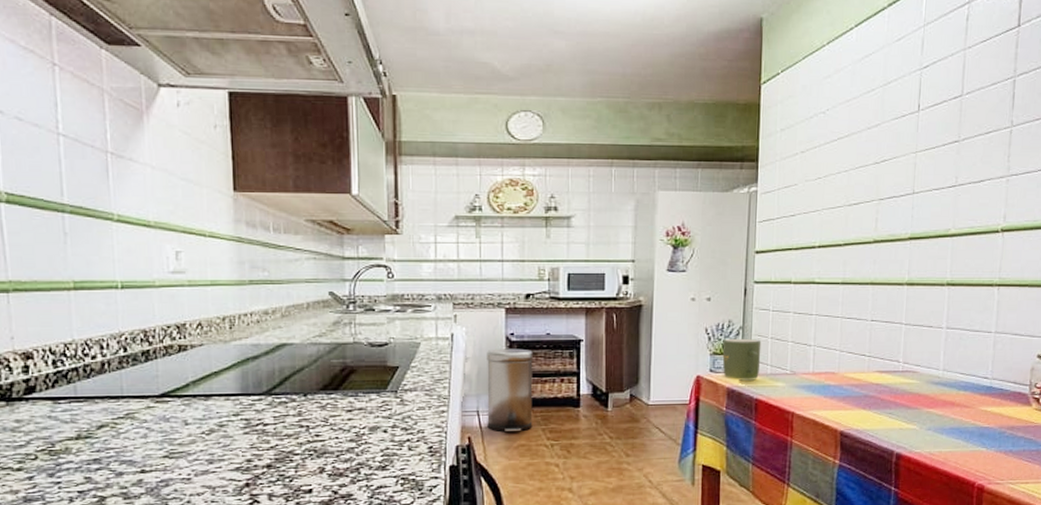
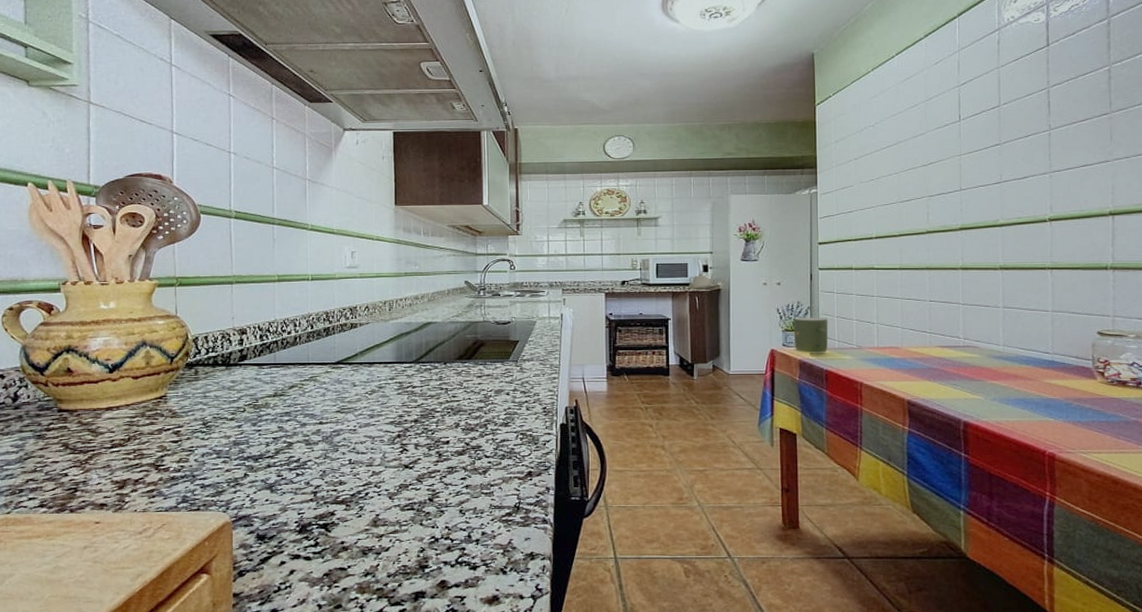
pedal bin: present [487,348,533,433] -> none [590,326,629,396]
teapot: none [605,284,637,306] -> present [688,272,715,290]

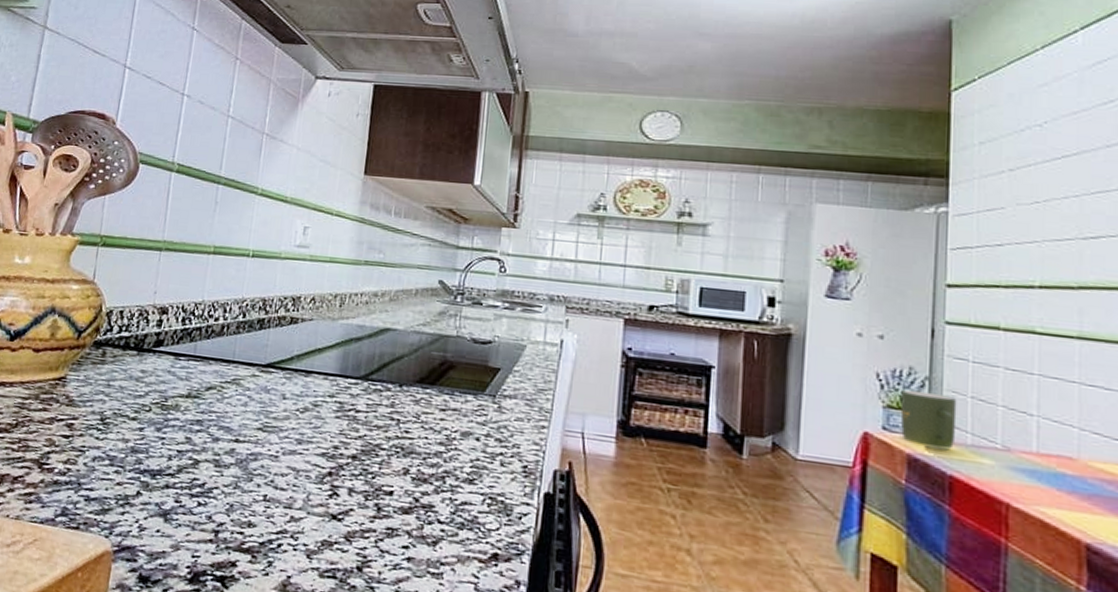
teapot: present [688,272,715,290] -> none [745,307,786,332]

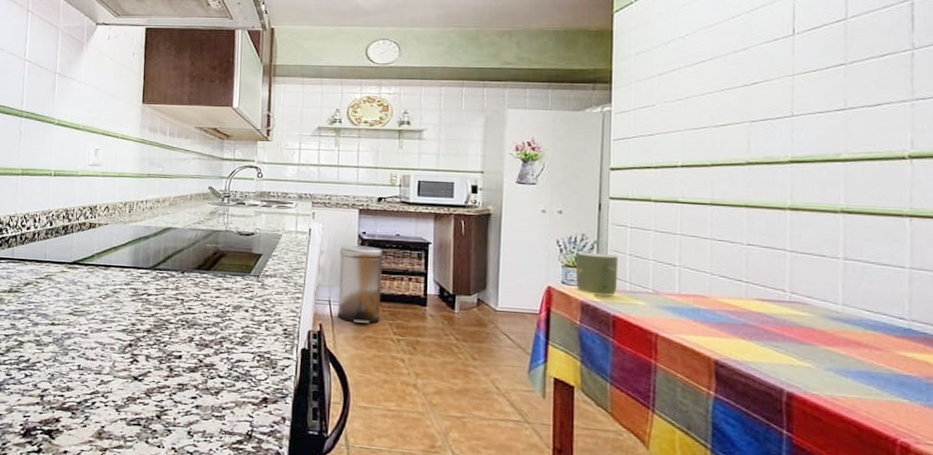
pedal bin: none [592,363,653,467] -> present [337,245,383,324]

